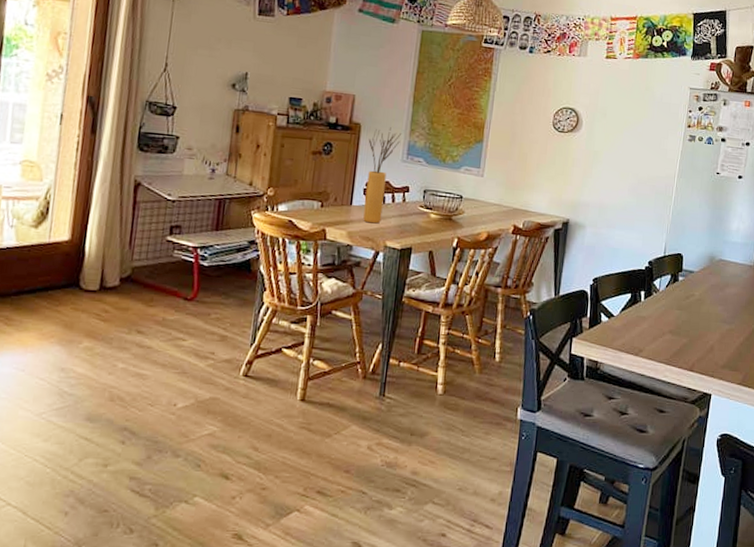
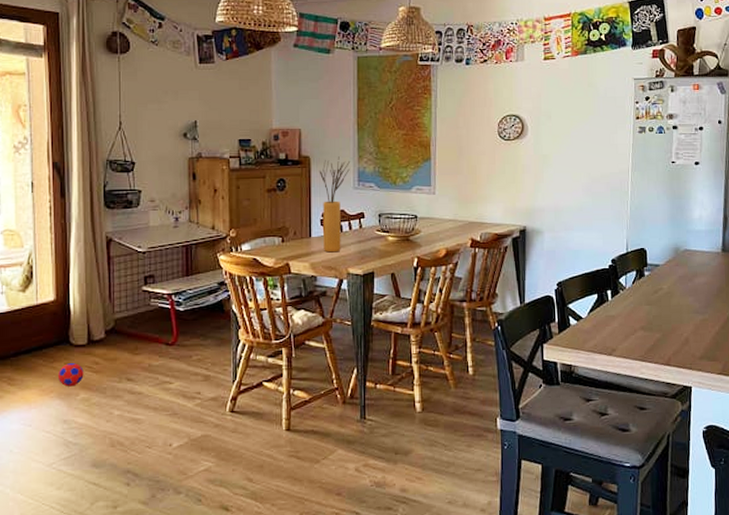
toy ball: none [61,308,91,334] -> present [57,363,84,387]

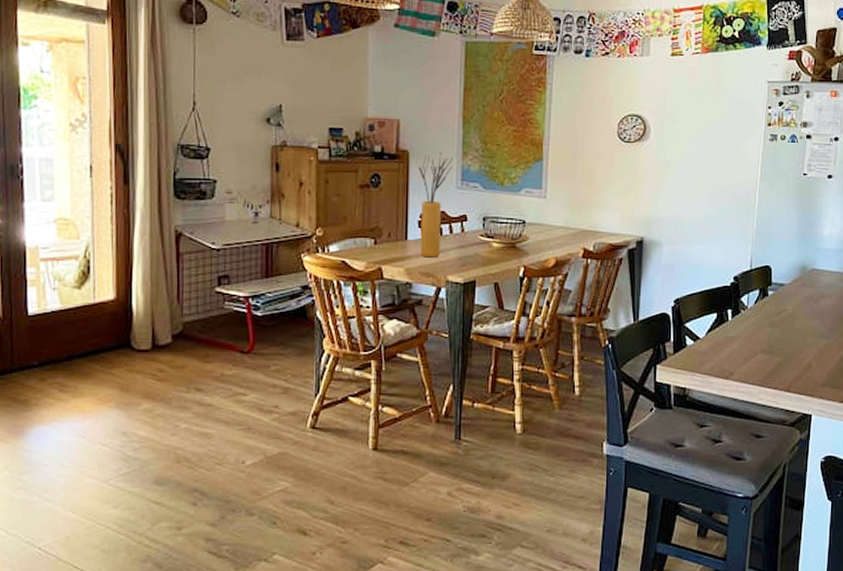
toy ball: present [57,363,84,387] -> none [116,370,147,396]

